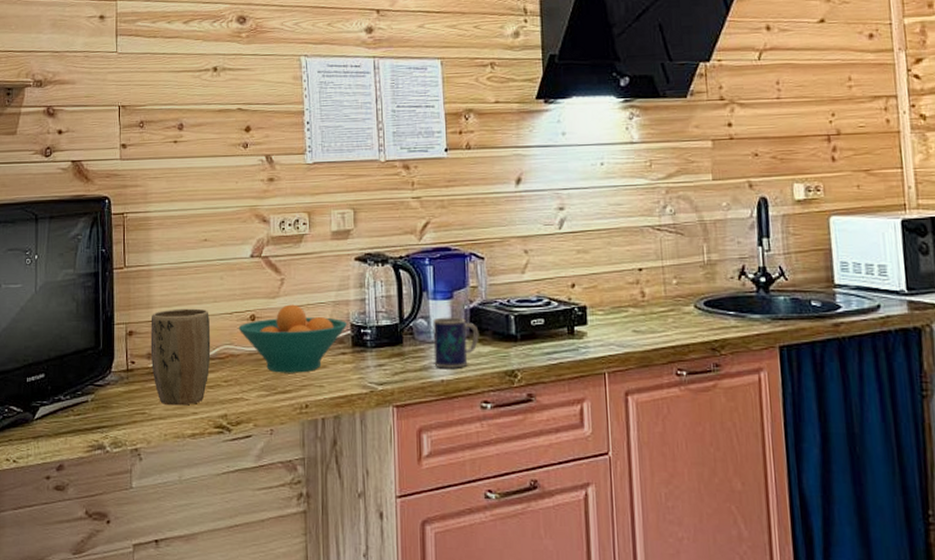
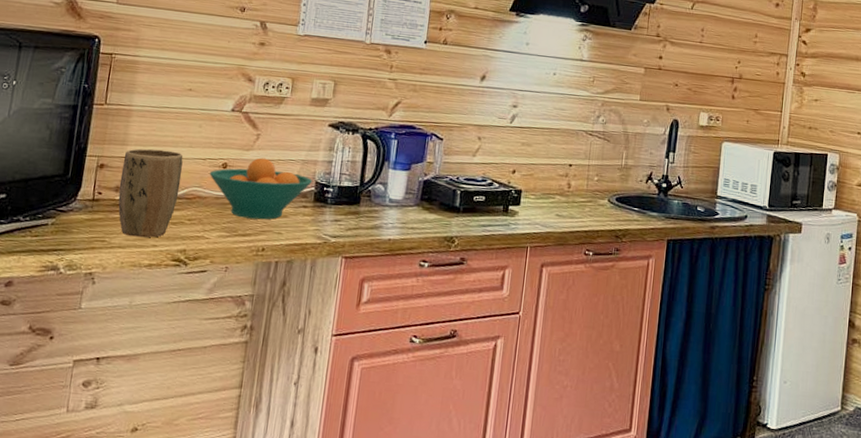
mug: present [433,317,479,368] -> none [384,185,428,230]

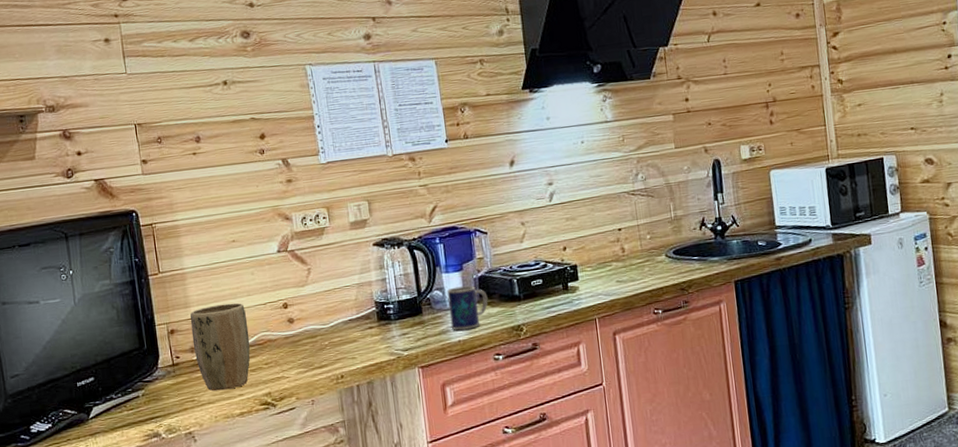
fruit bowl: present [209,157,312,220] -> none [273,290,371,351]
mug: none [384,185,428,230] -> present [447,285,488,331]

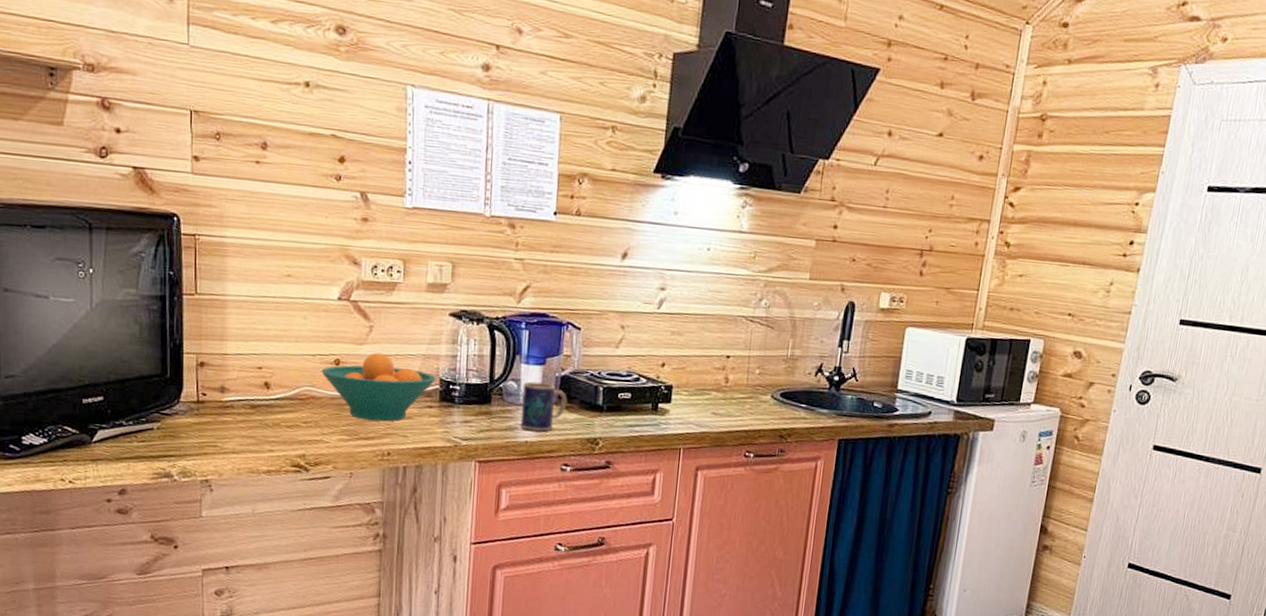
plant pot: present [190,302,250,391] -> none [224,344,291,442]
fruit bowl: none [273,290,371,351] -> present [321,352,436,422]

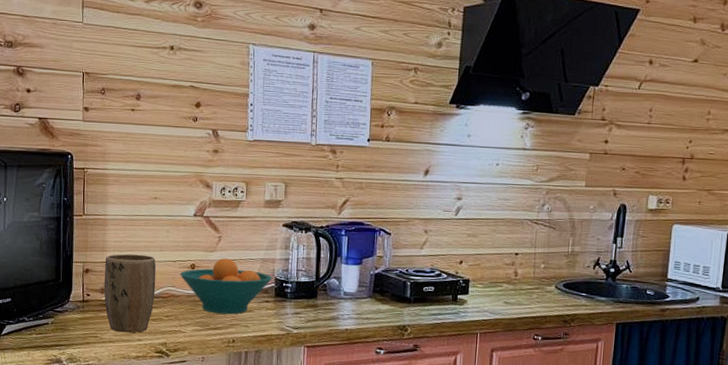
plant pot: none [224,344,291,442] -> present [103,253,156,333]
mug: present [520,381,567,432] -> none [341,279,380,321]

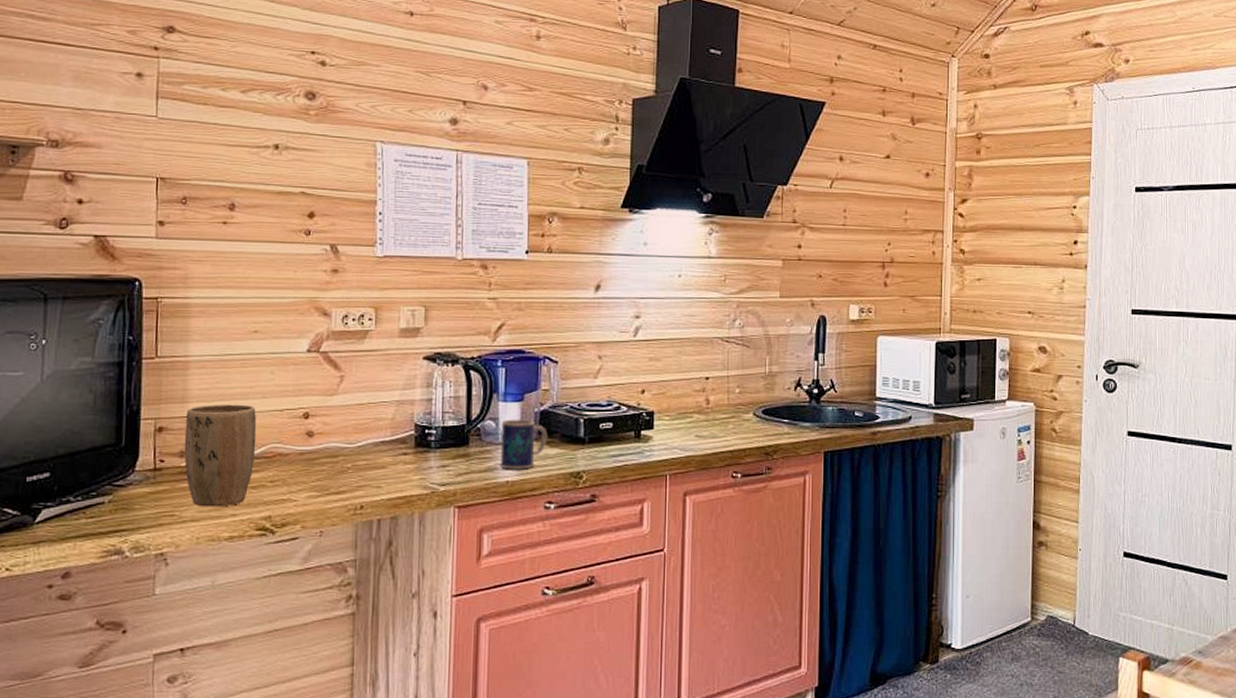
fruit bowl: present [180,258,272,315] -> none [289,402,410,473]
mug: none [341,279,380,321] -> present [500,419,548,470]

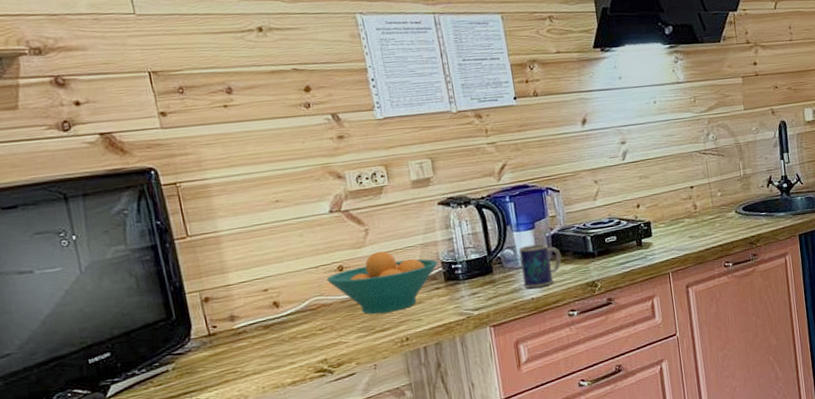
plant pot: present [183,404,257,507] -> none [227,266,302,361]
fruit bowl: none [289,402,410,473] -> present [326,251,438,315]

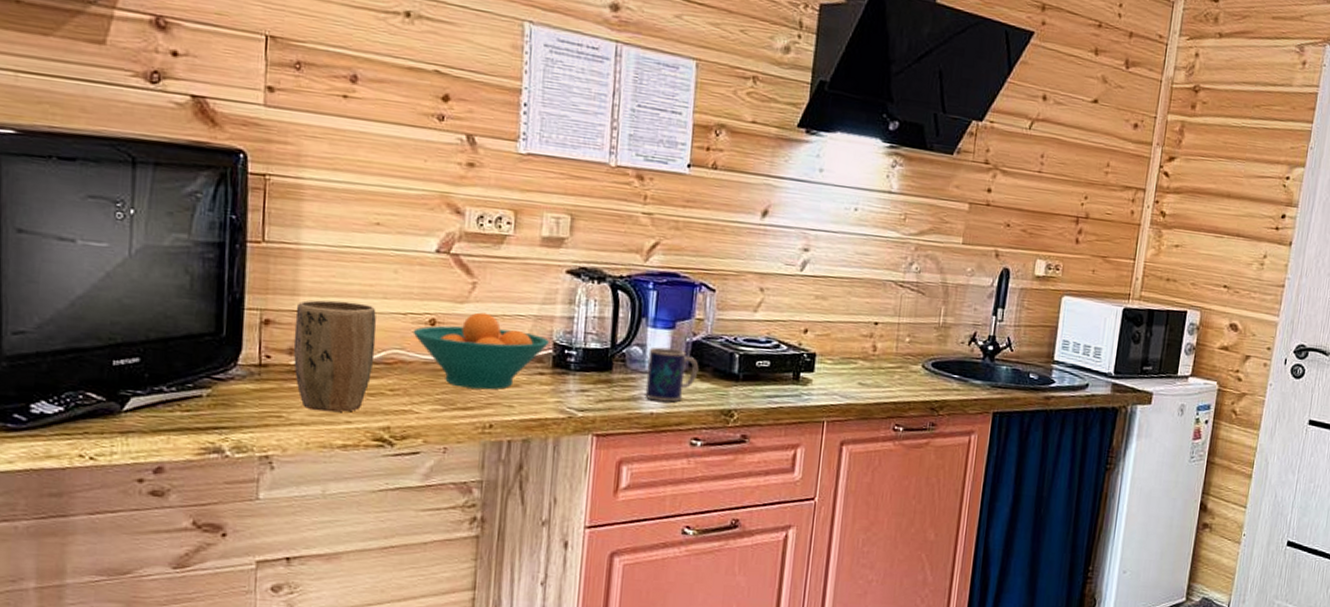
plant pot: none [227,266,302,361] -> present [293,300,377,413]

